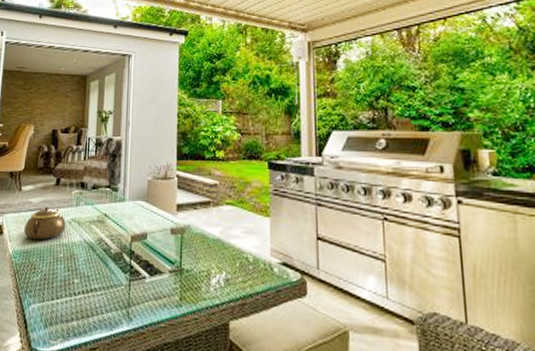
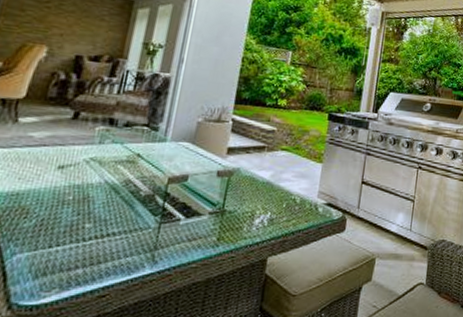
teapot: present [23,206,66,240] -> none [14,142,82,181]

